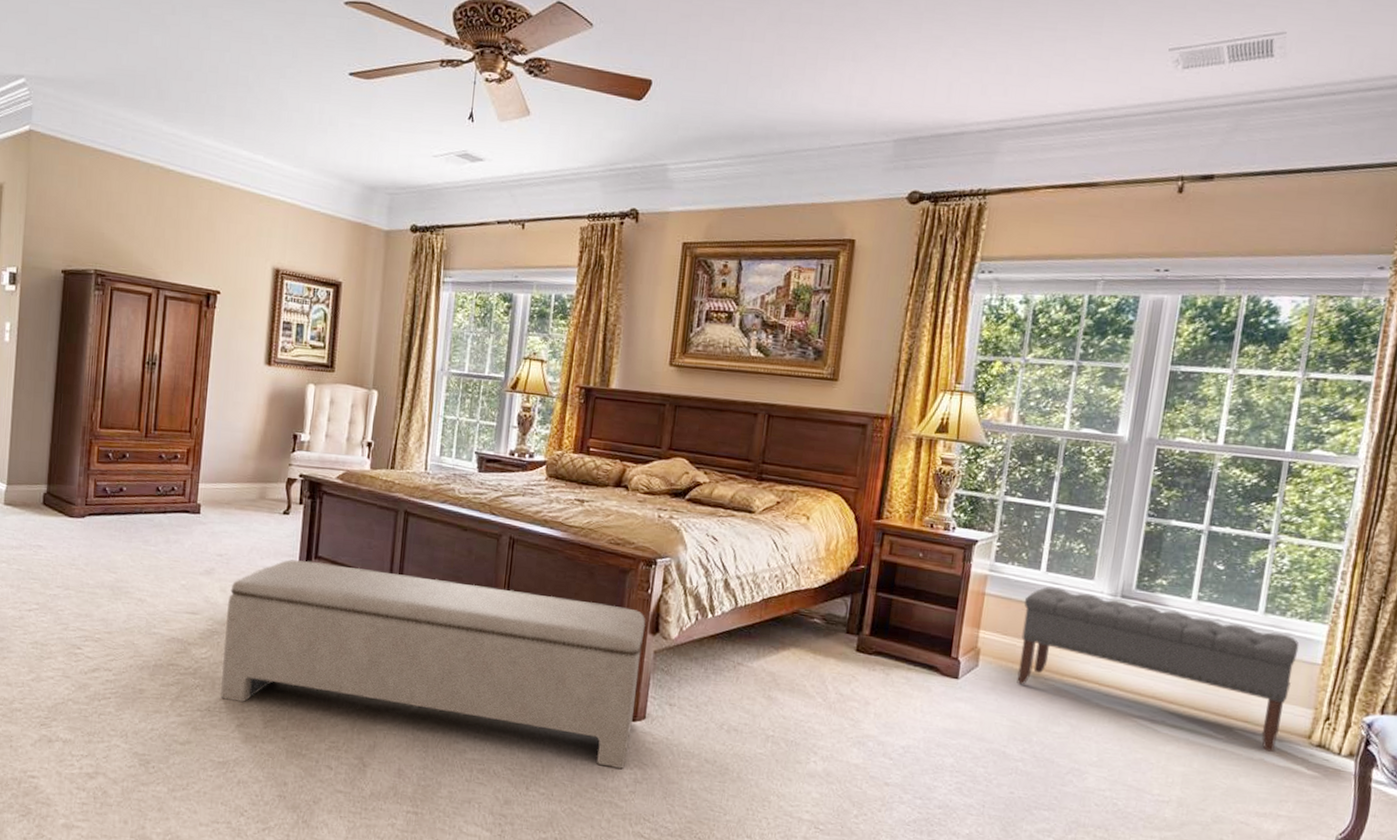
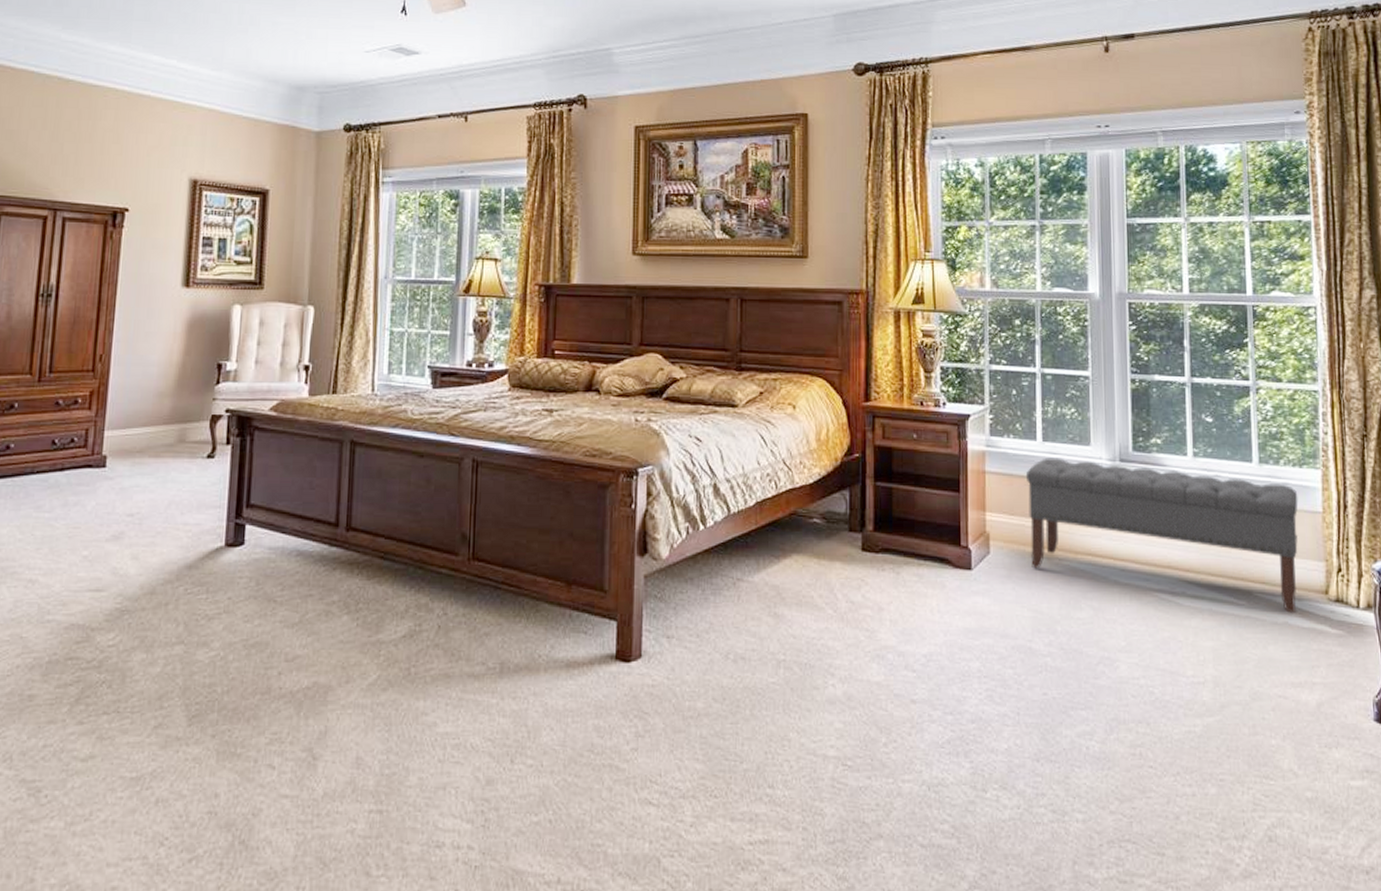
bench: present [220,559,646,769] -> none [132,510,632,722]

